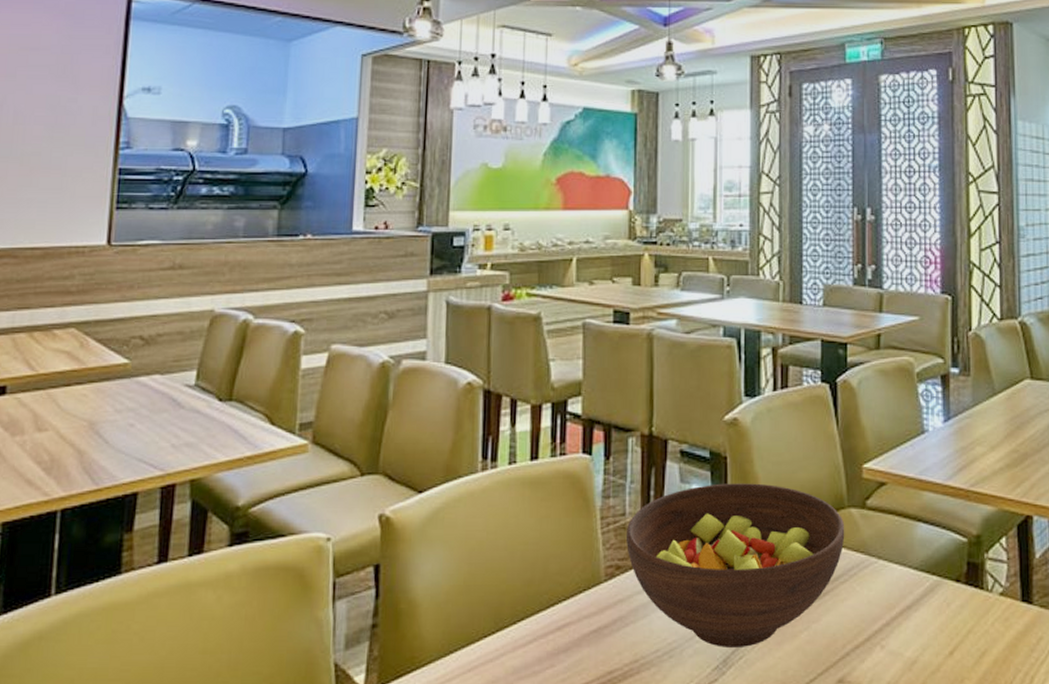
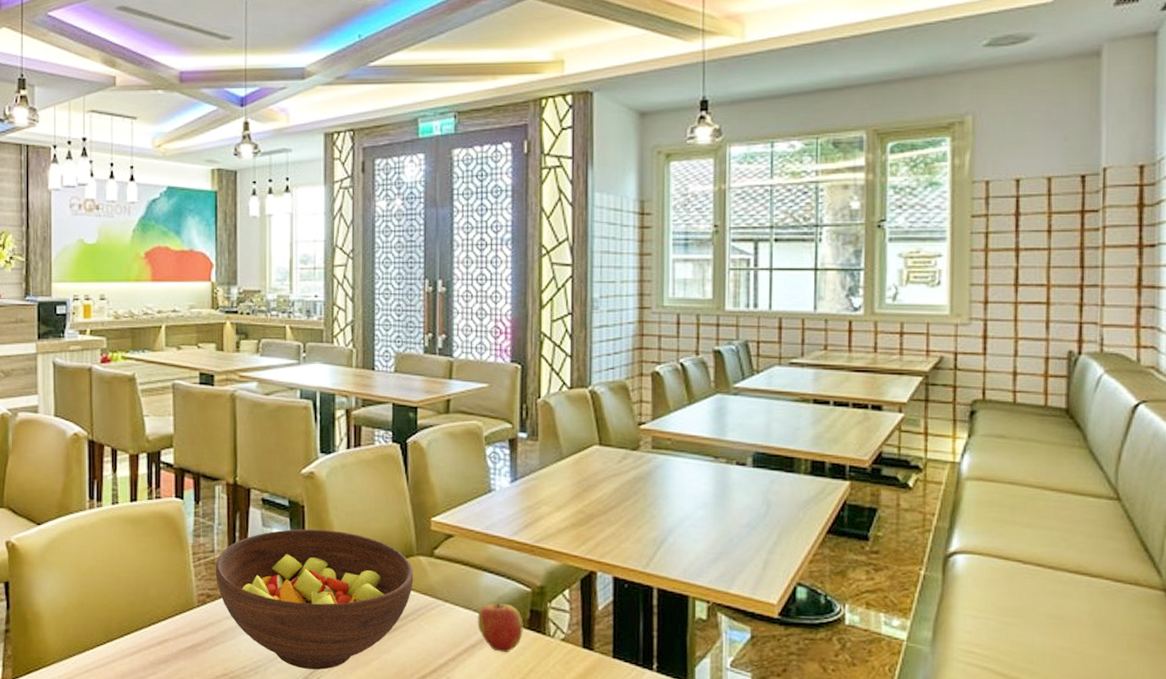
apple: none [912,548,960,612] -> present [477,596,523,652]

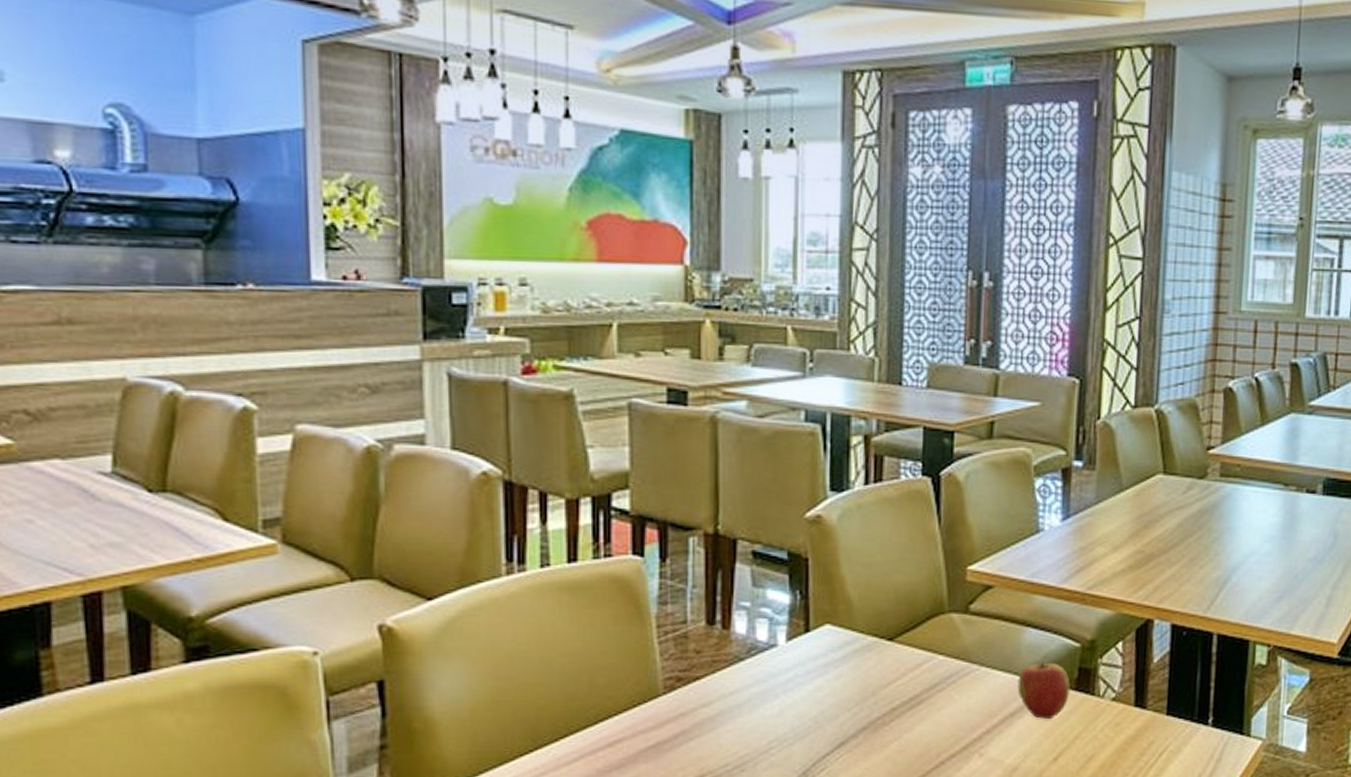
fruit bowl: present [215,529,414,670] -> none [687,587,944,760]

